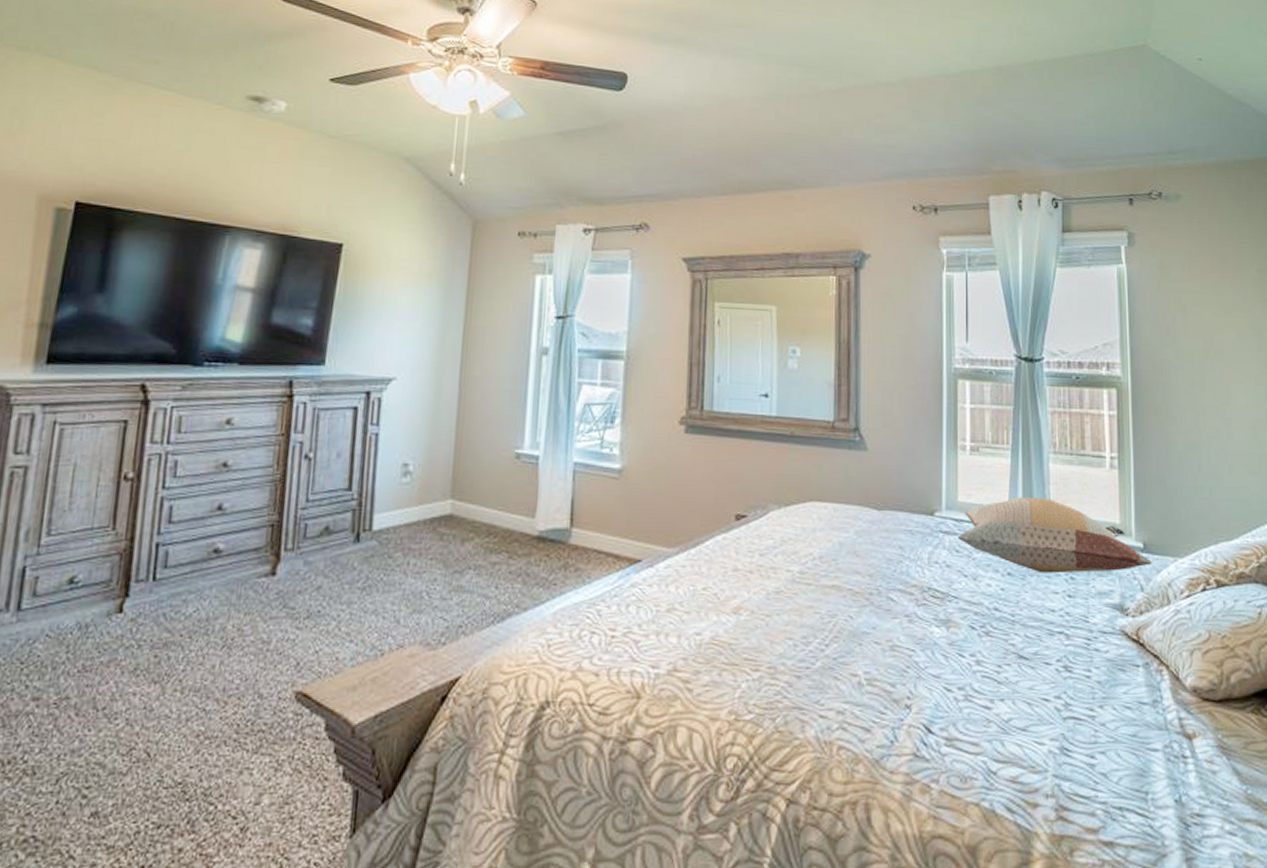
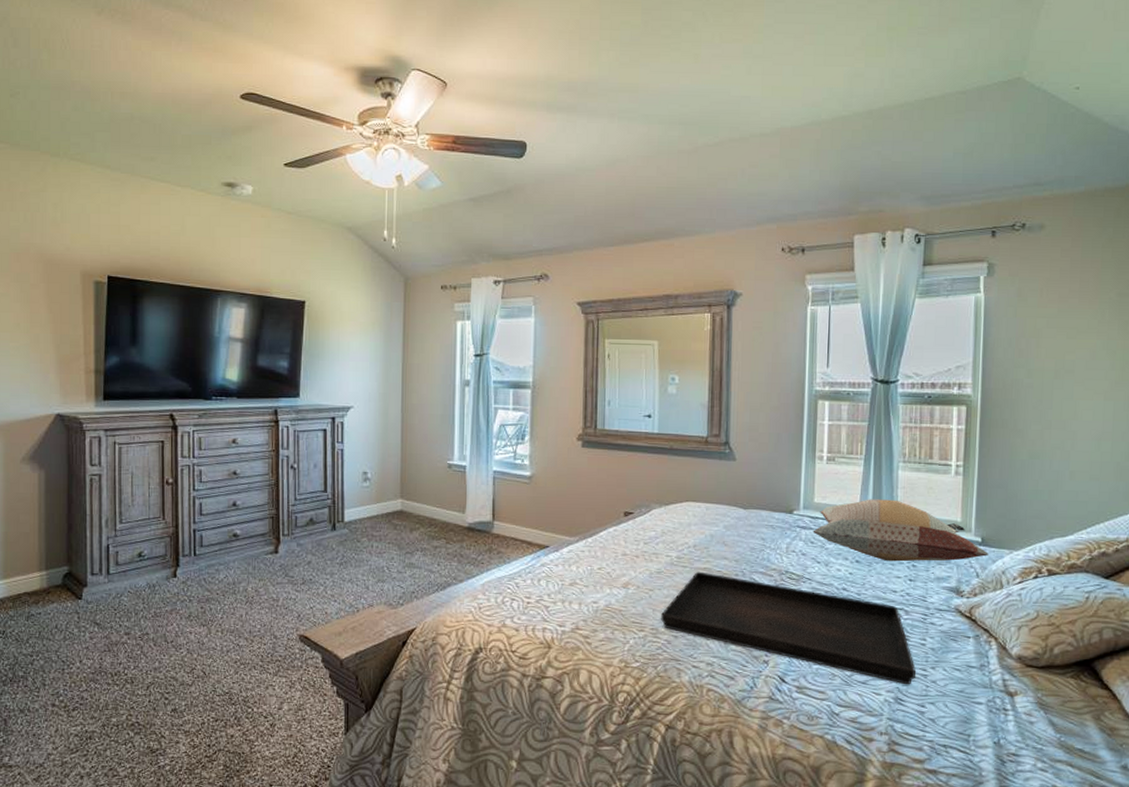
serving tray: none [780,590,1082,730] -> present [661,571,916,685]

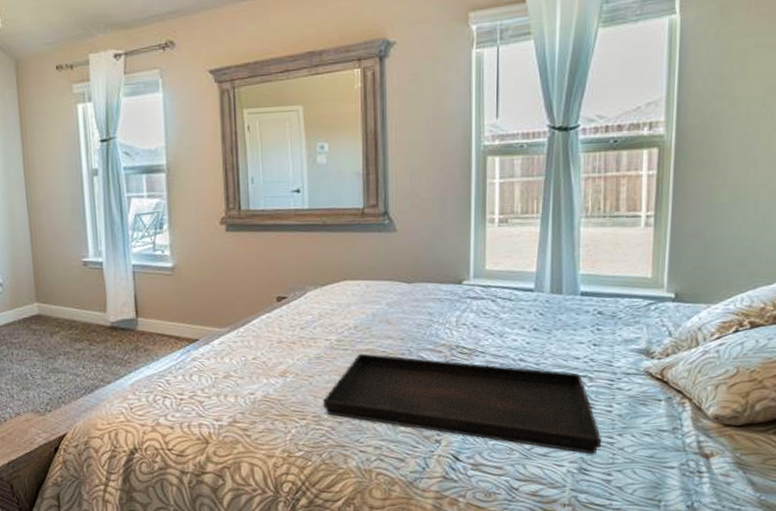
decorative pillow: present [813,499,988,562] -> none [485,259,683,327]

